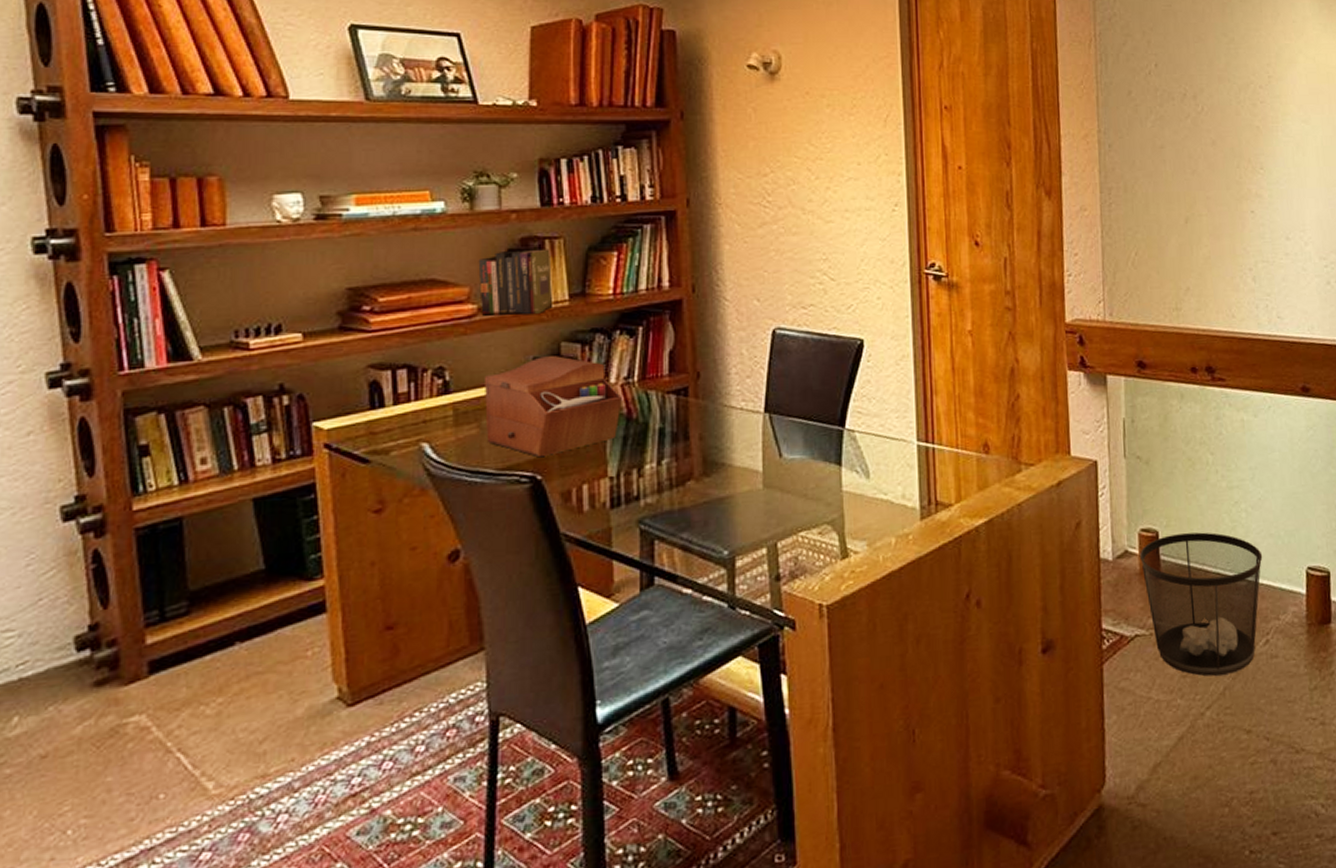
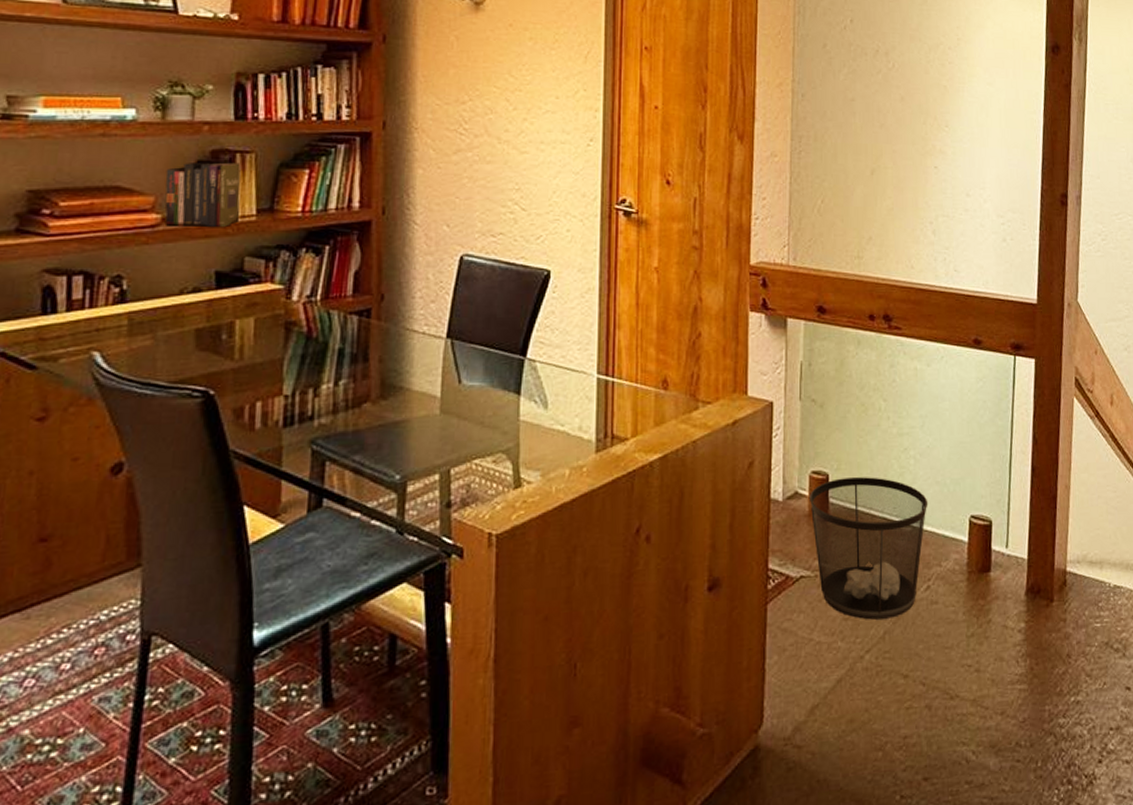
sewing box: present [483,355,622,458] -> none [160,269,303,372]

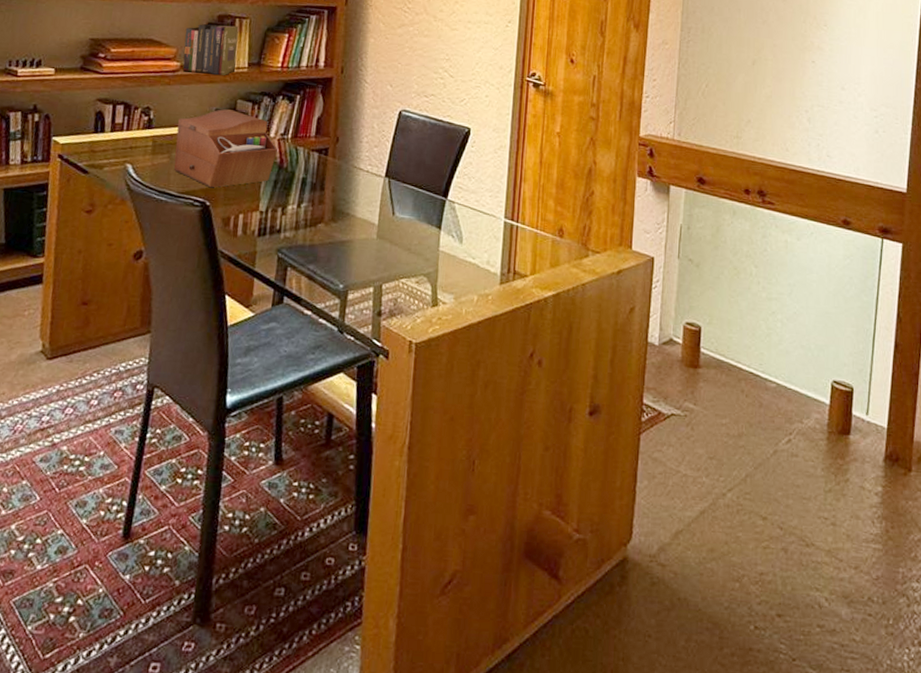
sewing box: none [160,269,303,372] -> present [173,108,278,188]
waste bin: present [810,477,928,620] -> none [683,331,793,464]

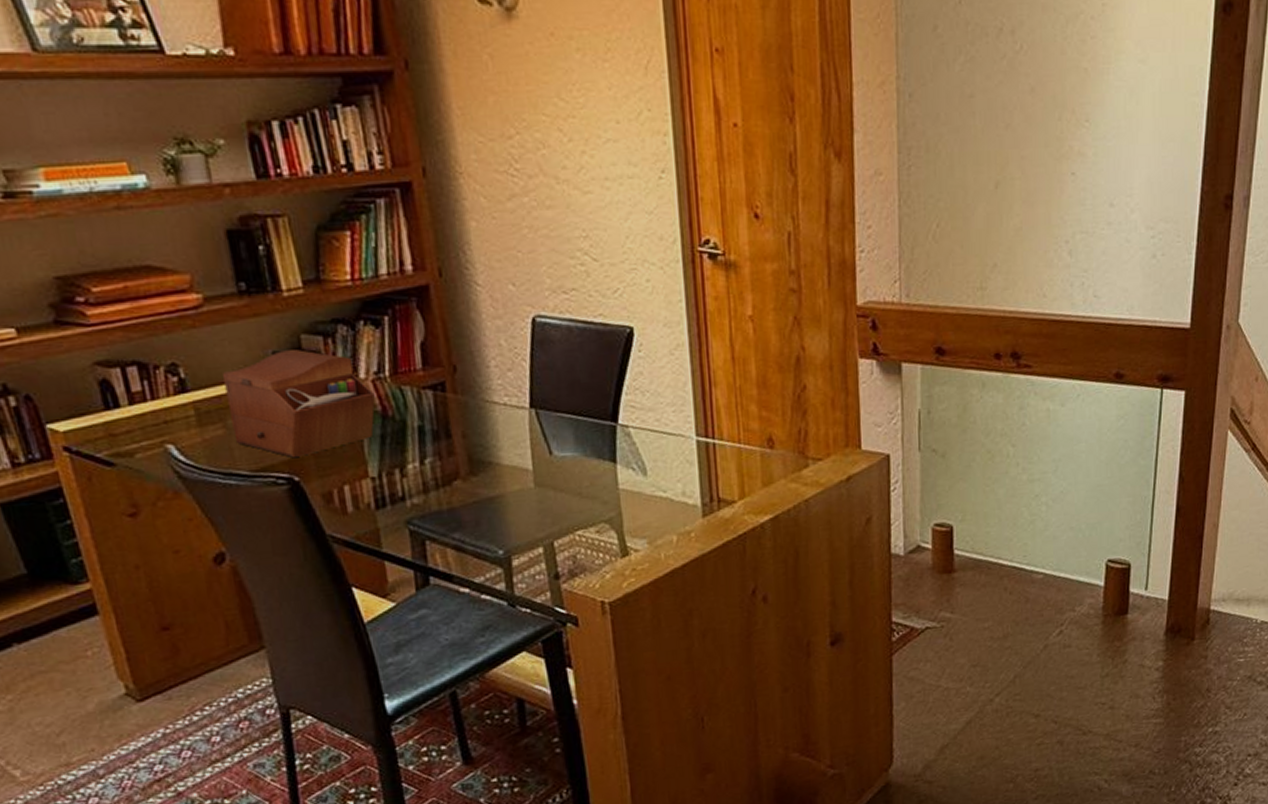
books: present [182,23,239,76] -> none [195,229,287,308]

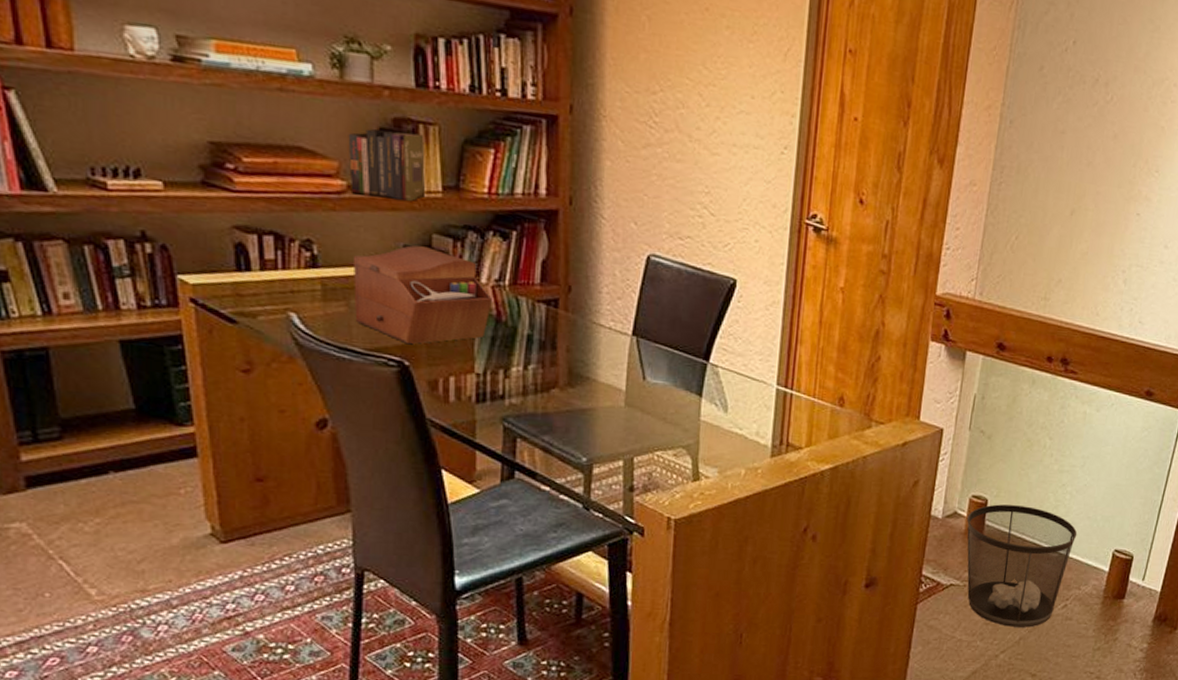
books: none [195,229,287,308] -> present [348,128,426,201]
waste bin: none [933,526,1062,666] -> present [967,504,1077,628]

